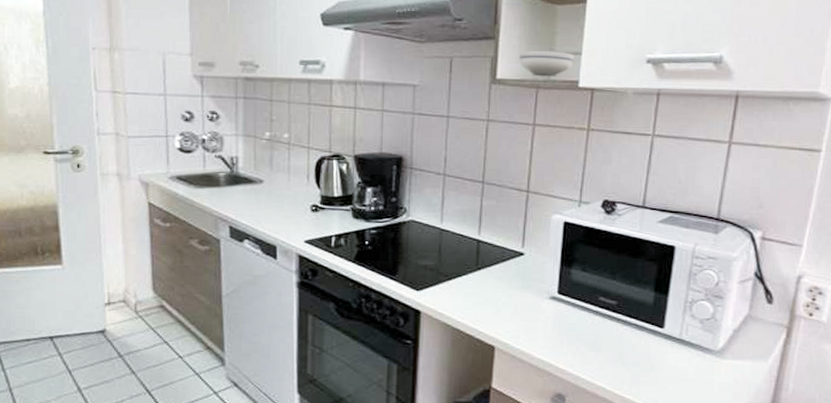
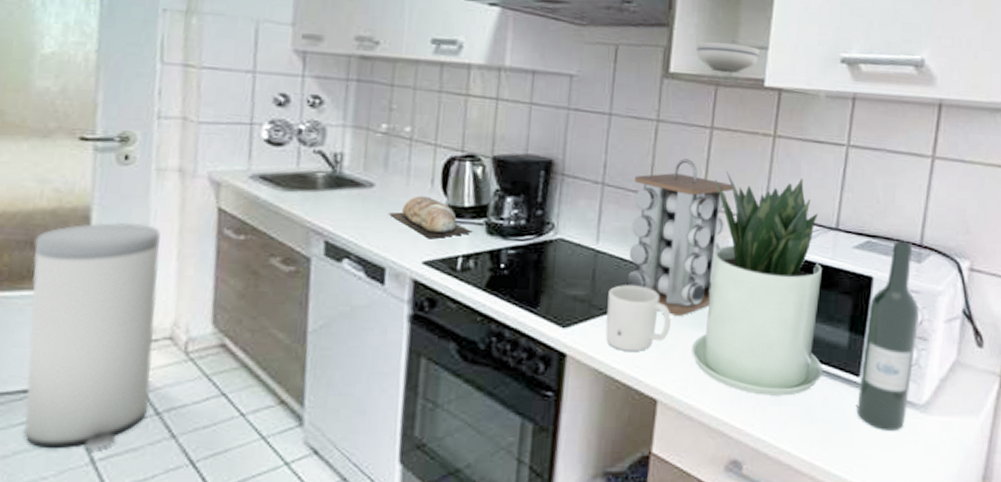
pedal bin: none [21,215,114,382] -> present [22,222,161,450]
bread loaf: none [275,189,342,223] -> present [388,196,473,239]
mug: none [451,256,504,309] -> present [605,285,671,351]
spice rack: none [467,151,553,280] -> present [627,158,733,316]
planter: none [522,161,632,344] -> present [692,171,823,396]
wine bottle: none [661,214,717,371] -> present [856,240,920,430]

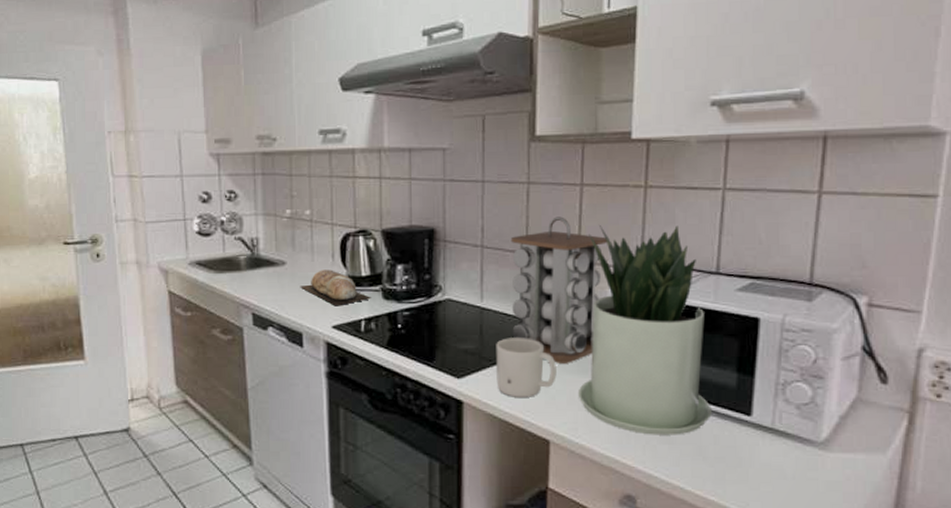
pedal bin: present [22,222,161,450] -> none [44,307,139,484]
bowl: present [695,42,760,74] -> none [559,100,624,130]
wine bottle: present [856,240,920,430] -> none [749,279,814,467]

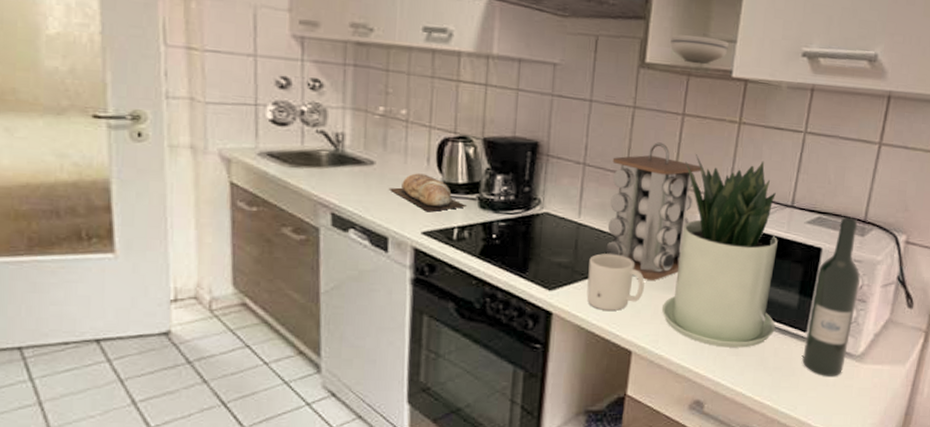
bowl: none [559,100,624,130] -> present [669,34,729,65]
wine bottle: none [749,279,814,467] -> present [802,216,861,376]

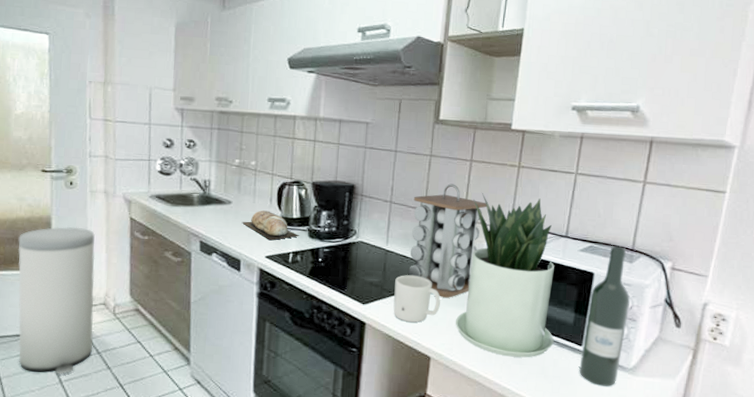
pedal bin: none [60,194,181,393] -> present [18,227,95,374]
bowl: present [669,34,729,65] -> none [459,96,508,120]

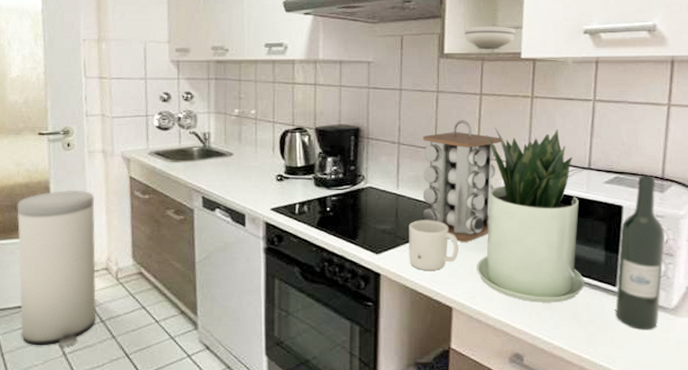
bread loaf: present [241,210,299,241] -> none [244,160,305,192]
bowl: none [459,96,508,120] -> present [463,26,515,50]

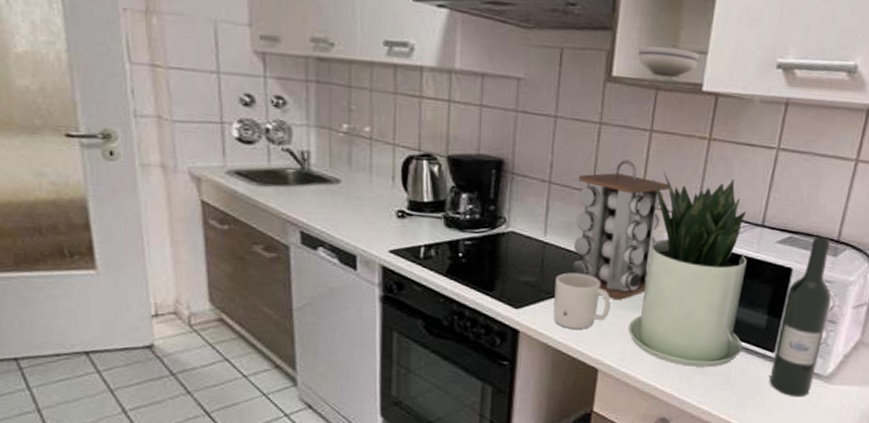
pedal bin: present [17,190,97,346] -> none [42,212,165,402]

